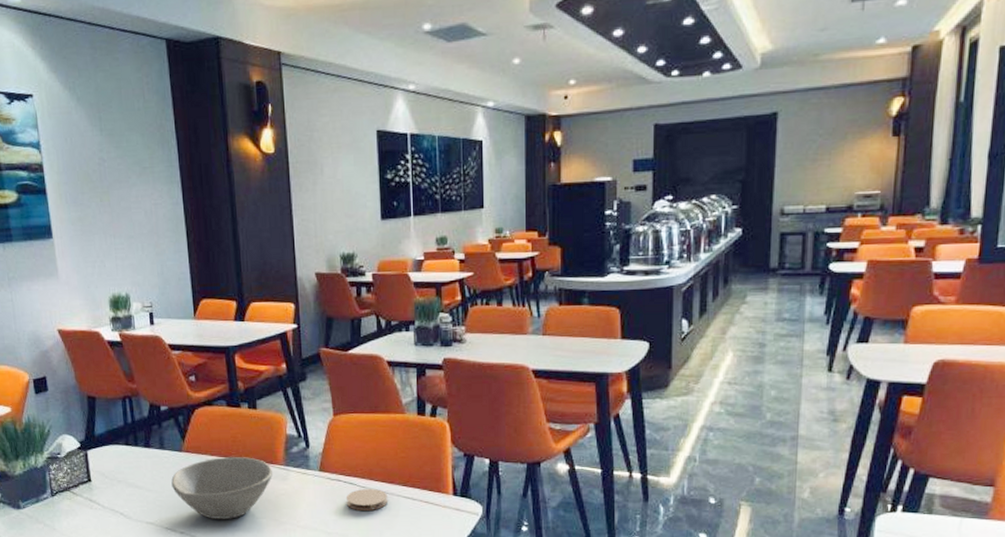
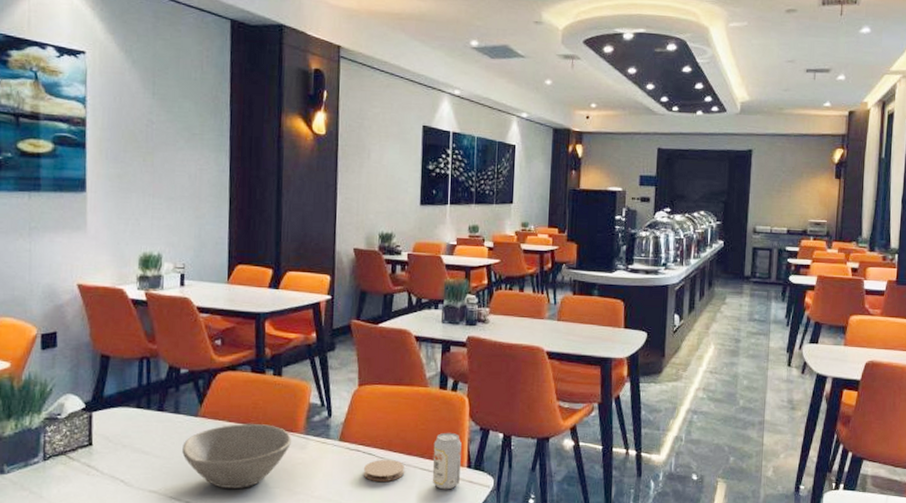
beverage can: none [415,459,446,518] -> present [432,432,461,490]

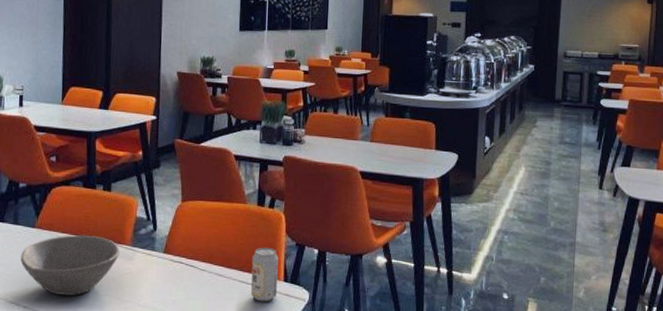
coaster: present [363,460,404,482] -> none [186,272,224,293]

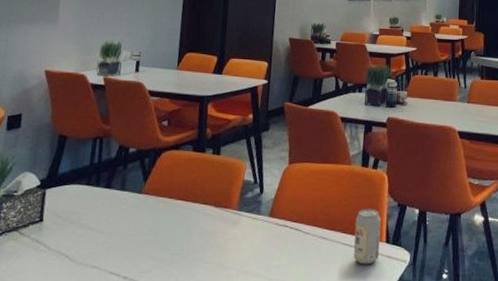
bowl: present [21,235,120,296] -> none [124,200,226,264]

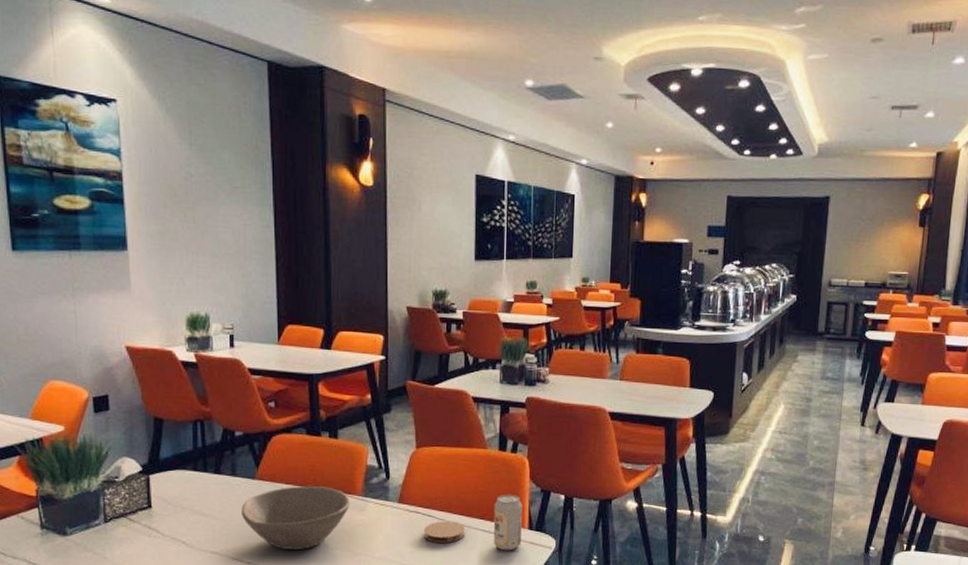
bowl: none [124,200,226,264] -> present [241,486,351,550]
coaster: none [290,235,328,257] -> present [423,521,465,543]

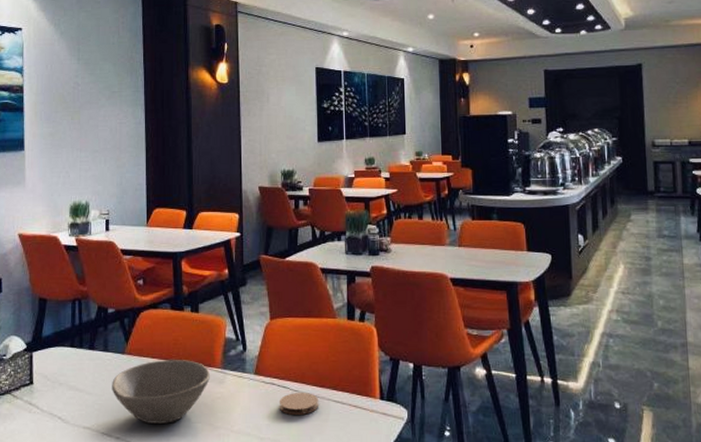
beverage can: present [493,494,522,551] -> none [345,363,373,423]

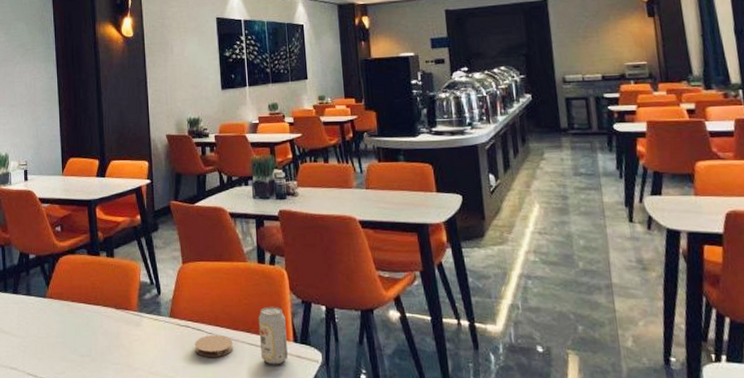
bowl: present [112,360,211,424] -> none [35,303,128,365]
beverage can: none [345,363,373,423] -> present [258,306,288,365]

